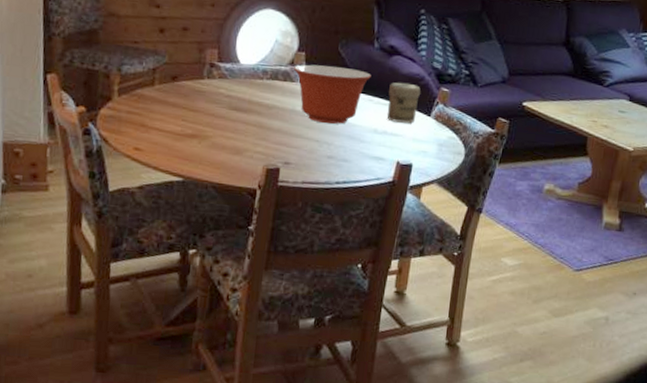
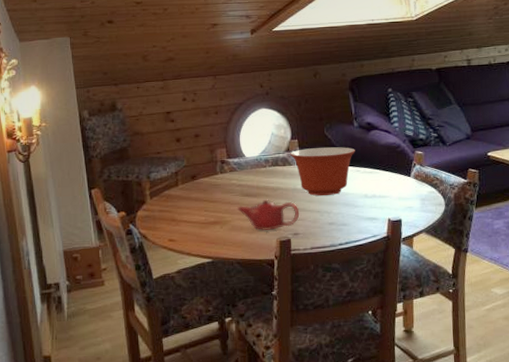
teapot: none [220,117,295,155] -> present [236,199,300,230]
jar: present [387,82,421,124] -> none [372,151,399,186]

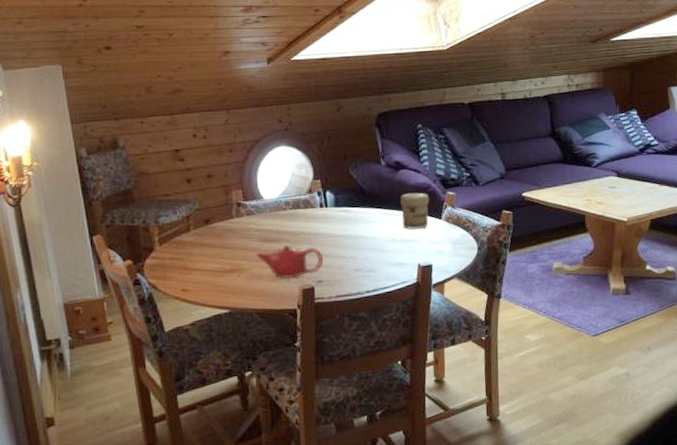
mixing bowl: present [290,147,355,196] -> none [313,187,383,240]
jar: none [372,151,399,186] -> present [400,192,429,229]

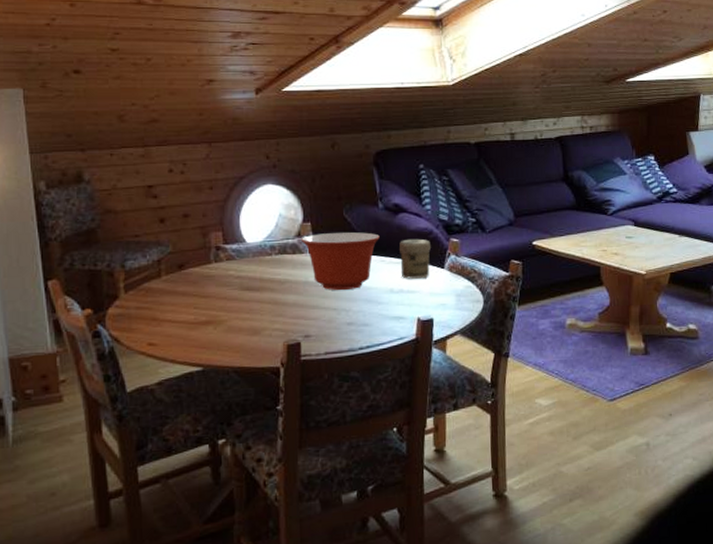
teapot: present [255,244,324,278] -> none [234,294,312,332]
mixing bowl: none [313,187,383,240] -> present [301,232,380,290]

